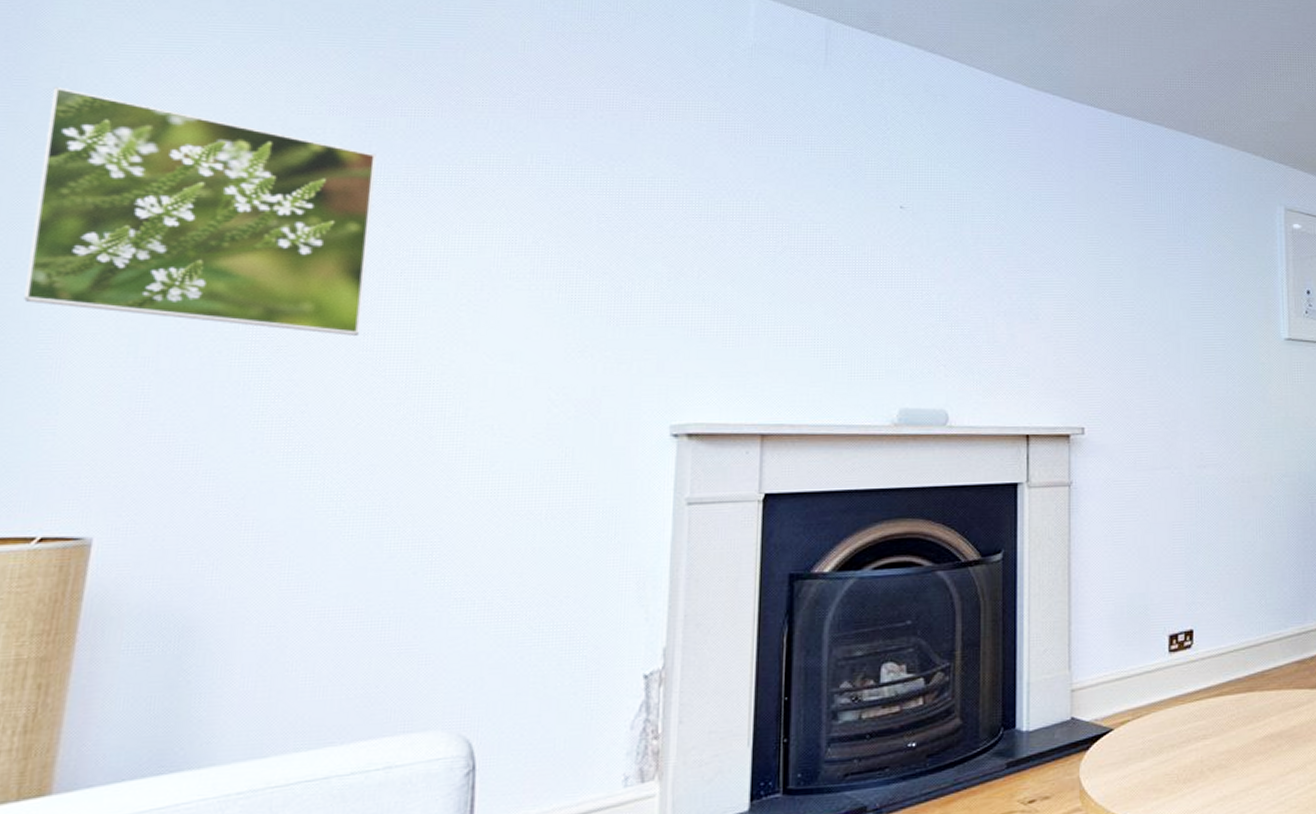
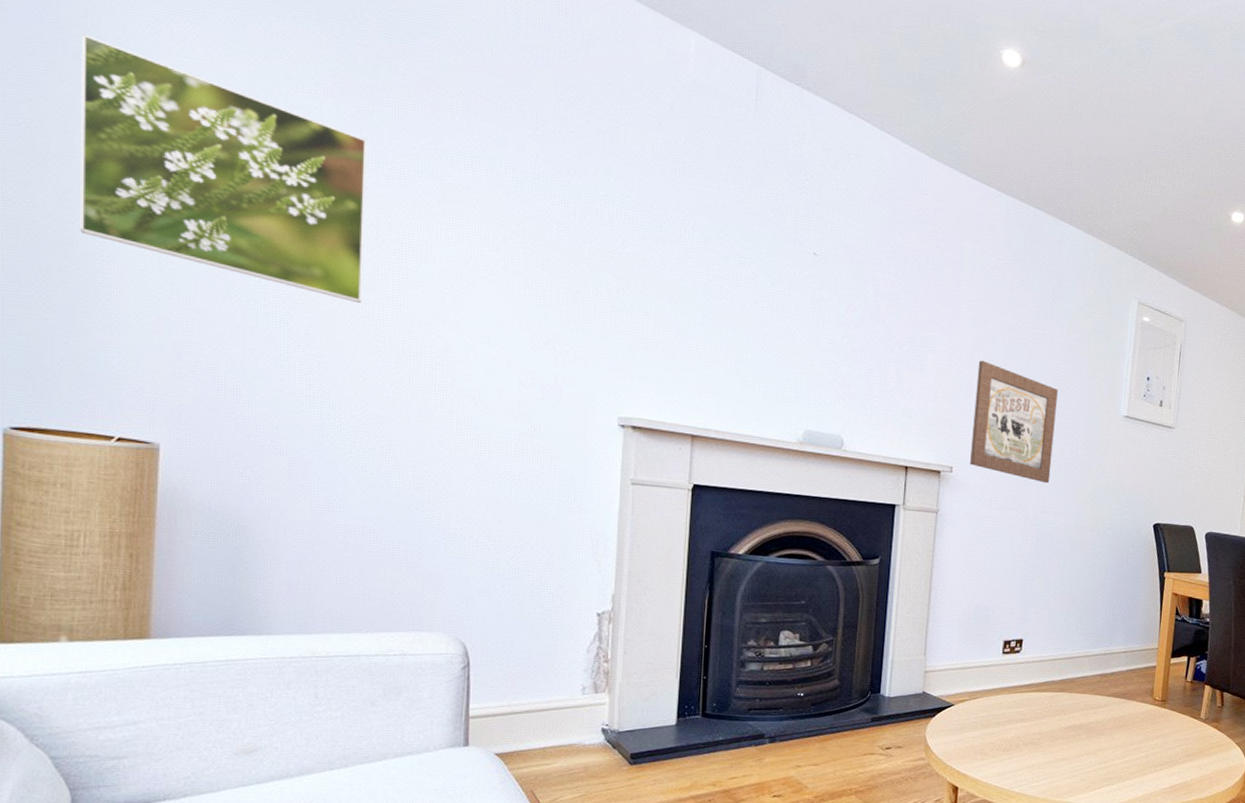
wall art: none [1104,298,1205,432] -> present [970,360,1058,484]

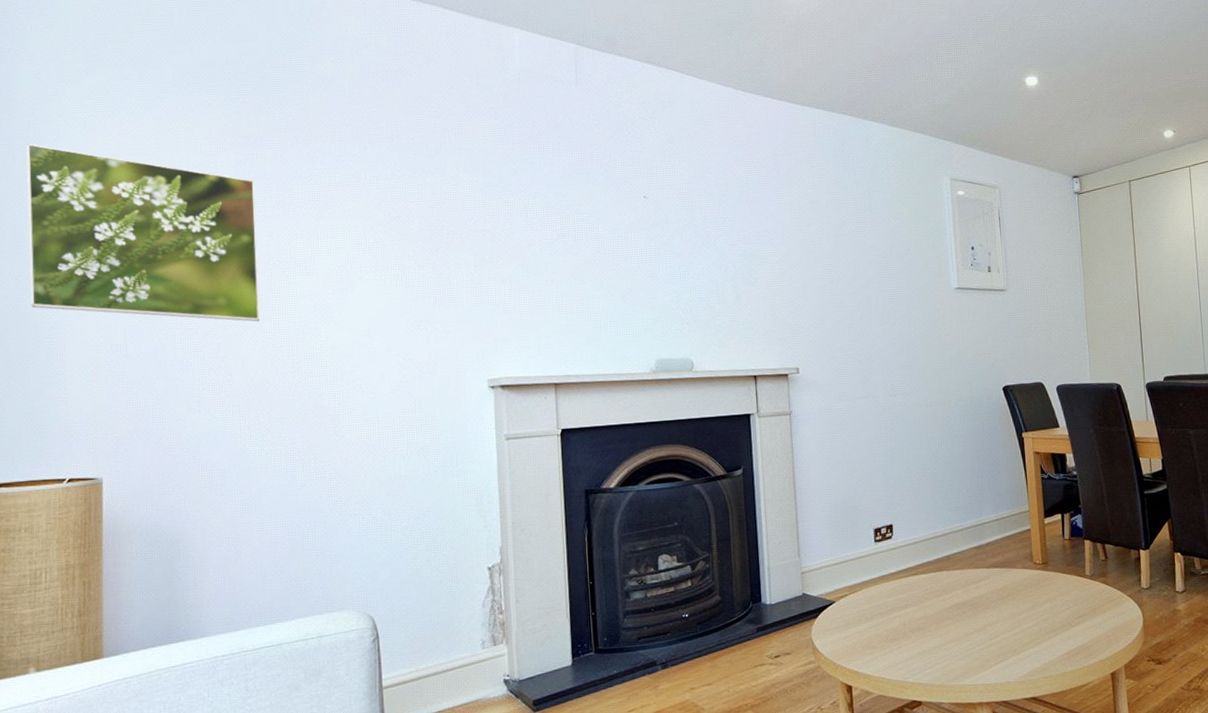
wall art: present [970,360,1058,484] -> none [808,262,894,367]

